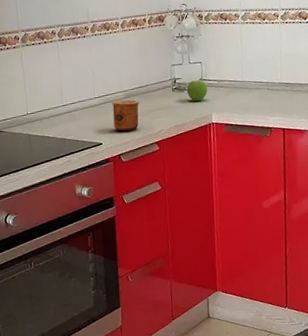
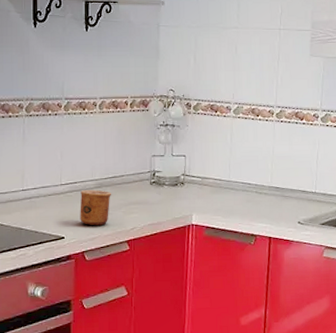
fruit: present [186,80,208,102] -> none [166,175,190,199]

